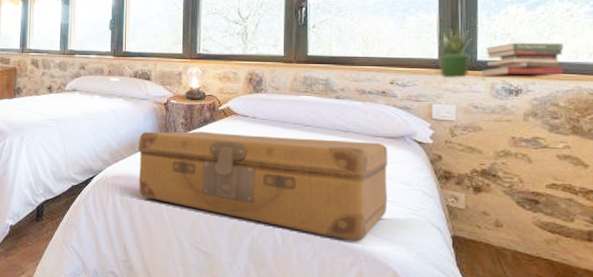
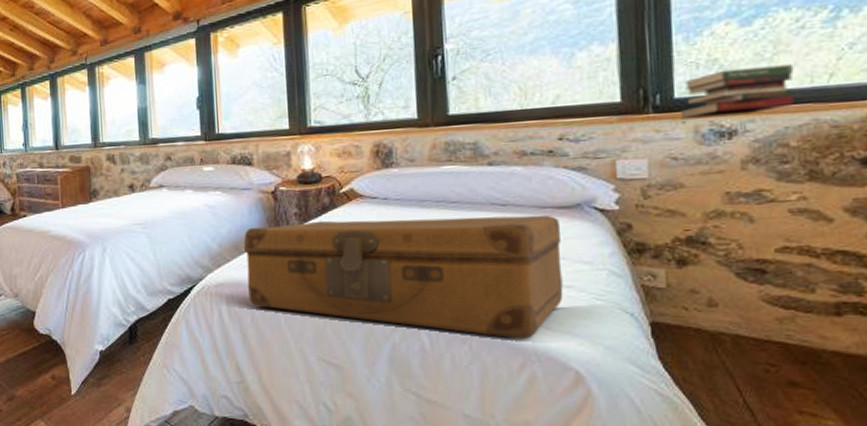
planter: present [437,28,473,78] -> none [619,60,667,126]

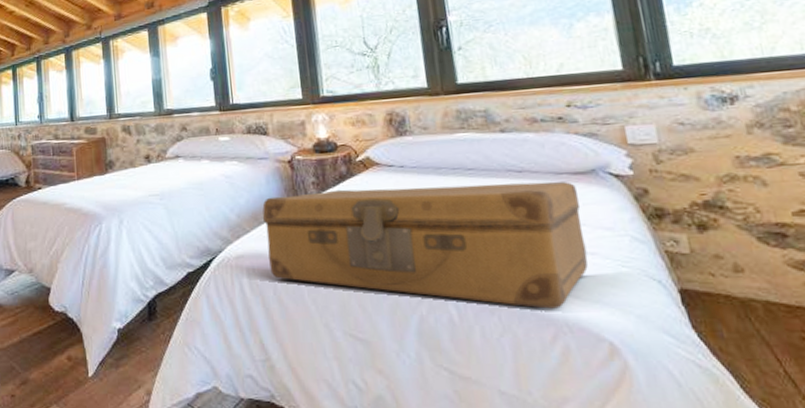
books: present [679,64,794,120] -> none [680,32,789,86]

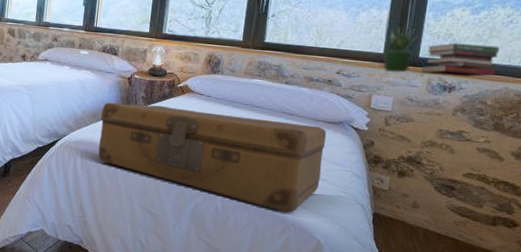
planter: none [621,29,666,92] -> present [382,26,418,73]
books: none [680,32,789,86] -> present [420,43,500,77]

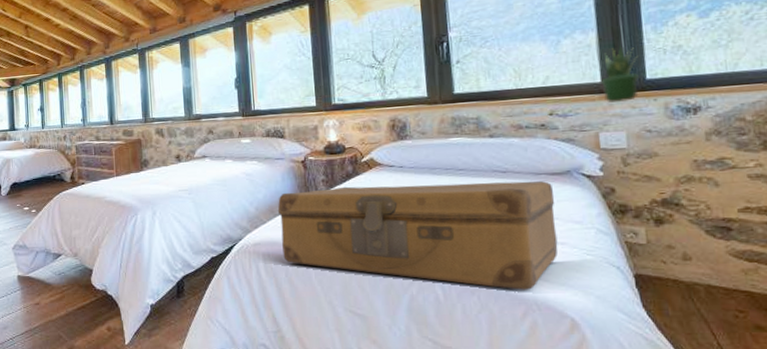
books: present [420,43,500,77] -> none [651,50,748,98]

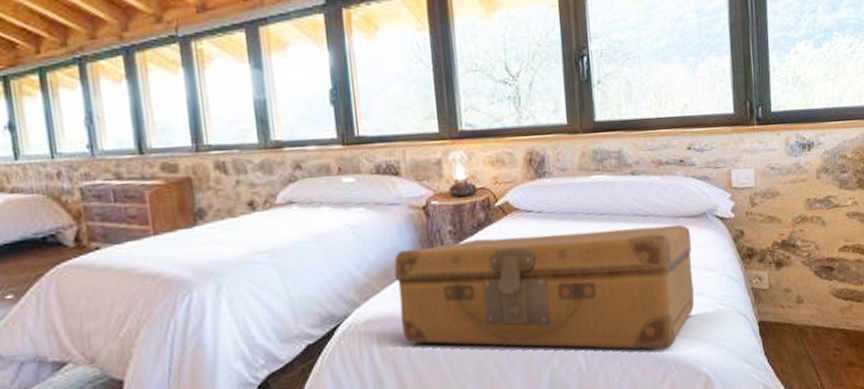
planter: present [600,46,640,103] -> none [732,73,766,136]

